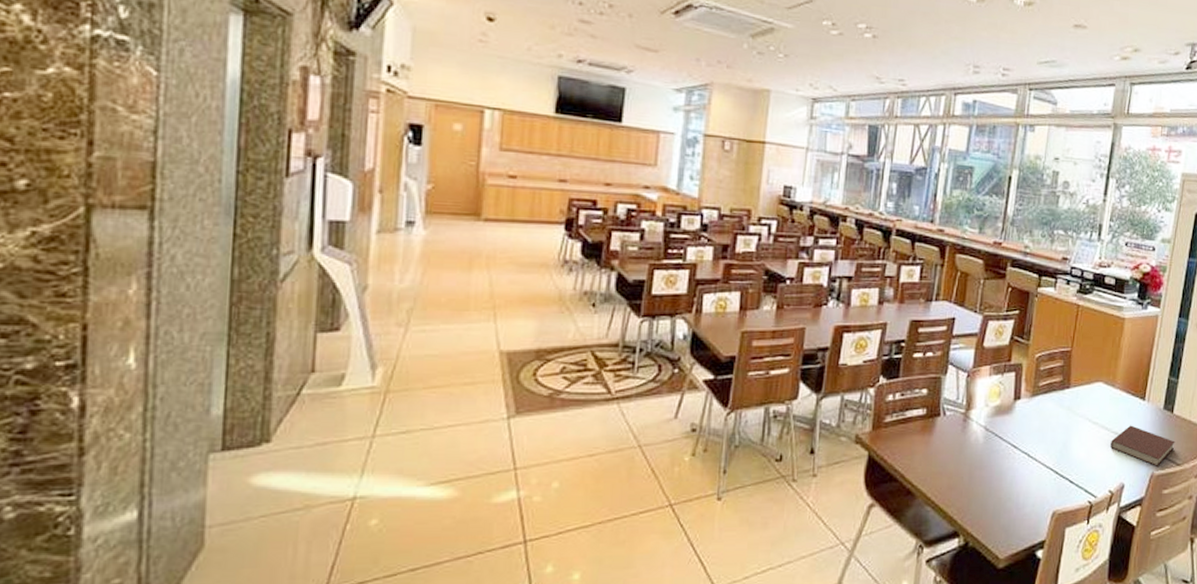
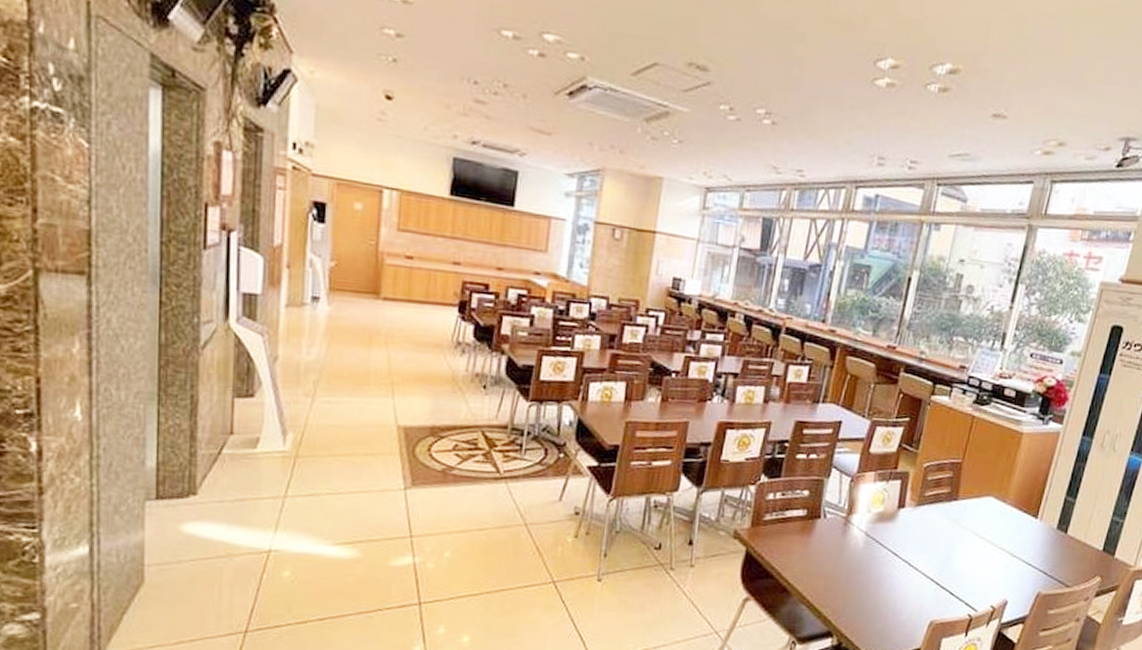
notebook: present [1110,425,1175,466] -> none [996,542,1067,586]

